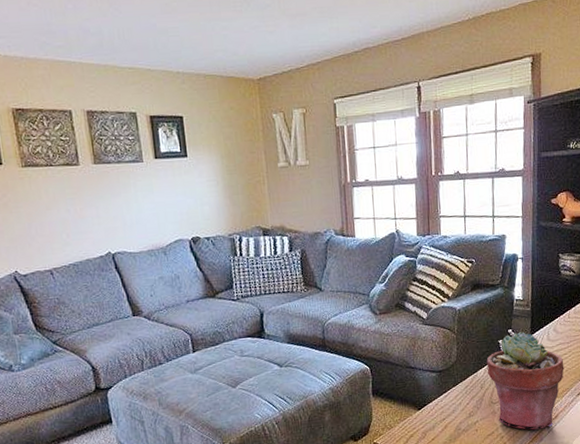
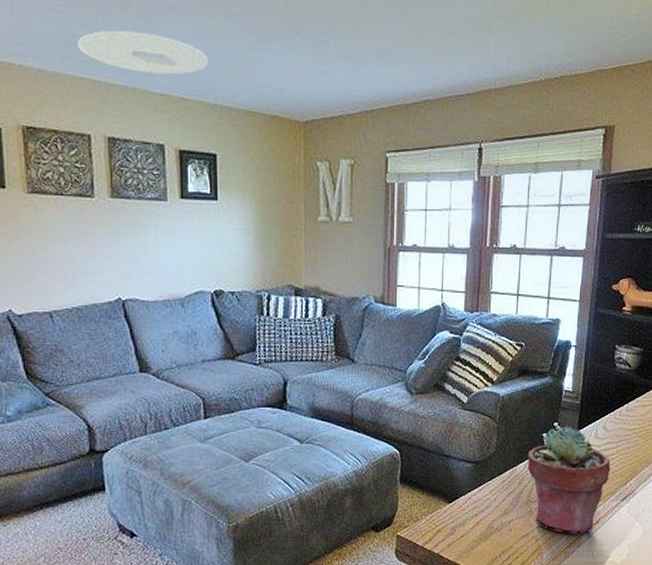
ceiling light: none [53,14,169,51] -> present [78,30,209,75]

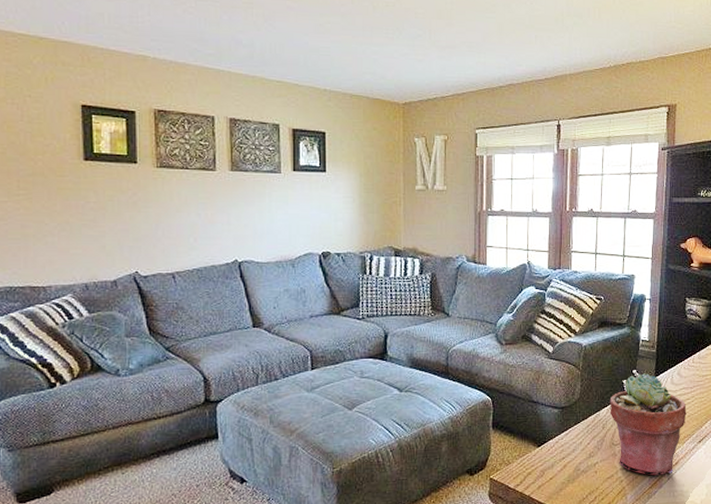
ceiling light: present [78,30,209,75] -> none [206,27,320,65]

